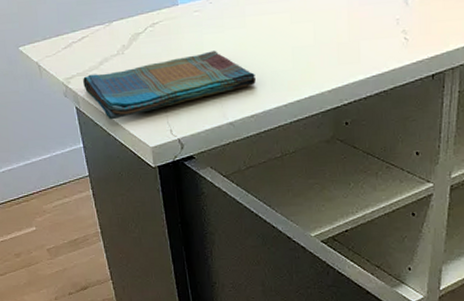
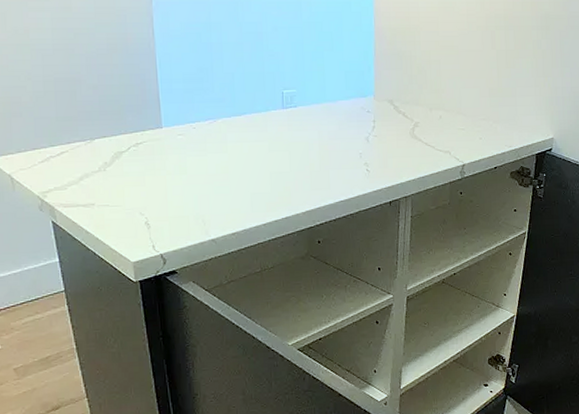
dish towel: present [83,50,256,120] -> none [61,172,237,235]

